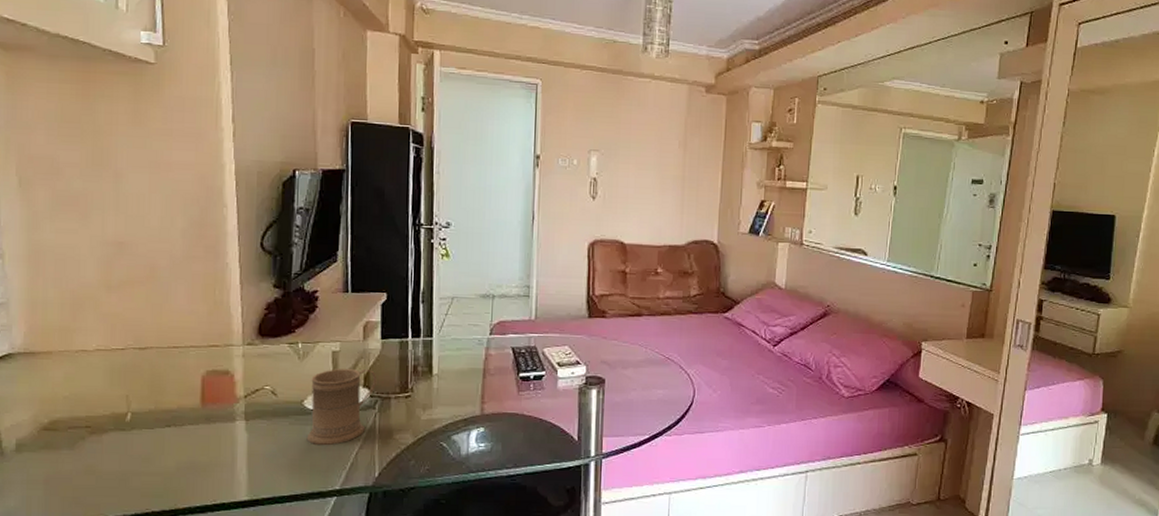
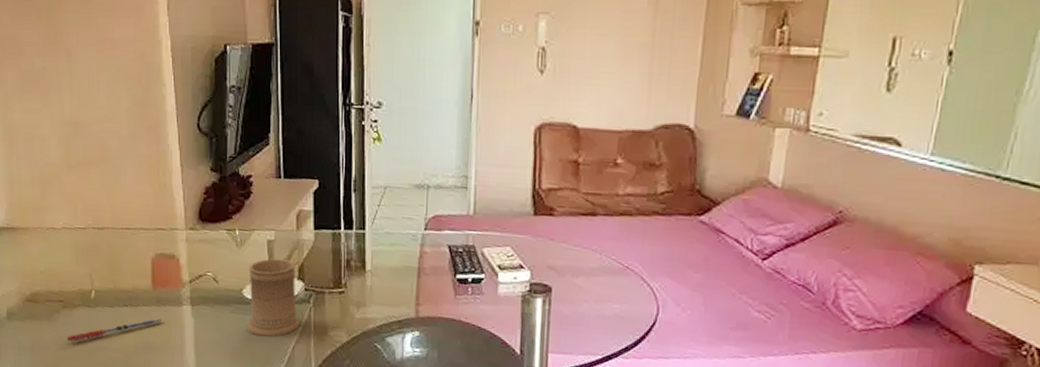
pen: none [91,436,210,470] -> present [66,318,162,342]

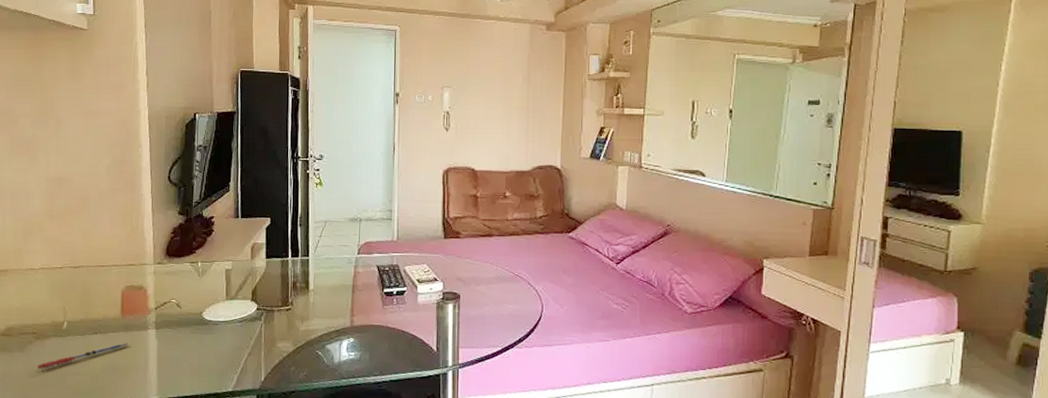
mug: present [246,258,311,337] -> none [205,284,263,352]

